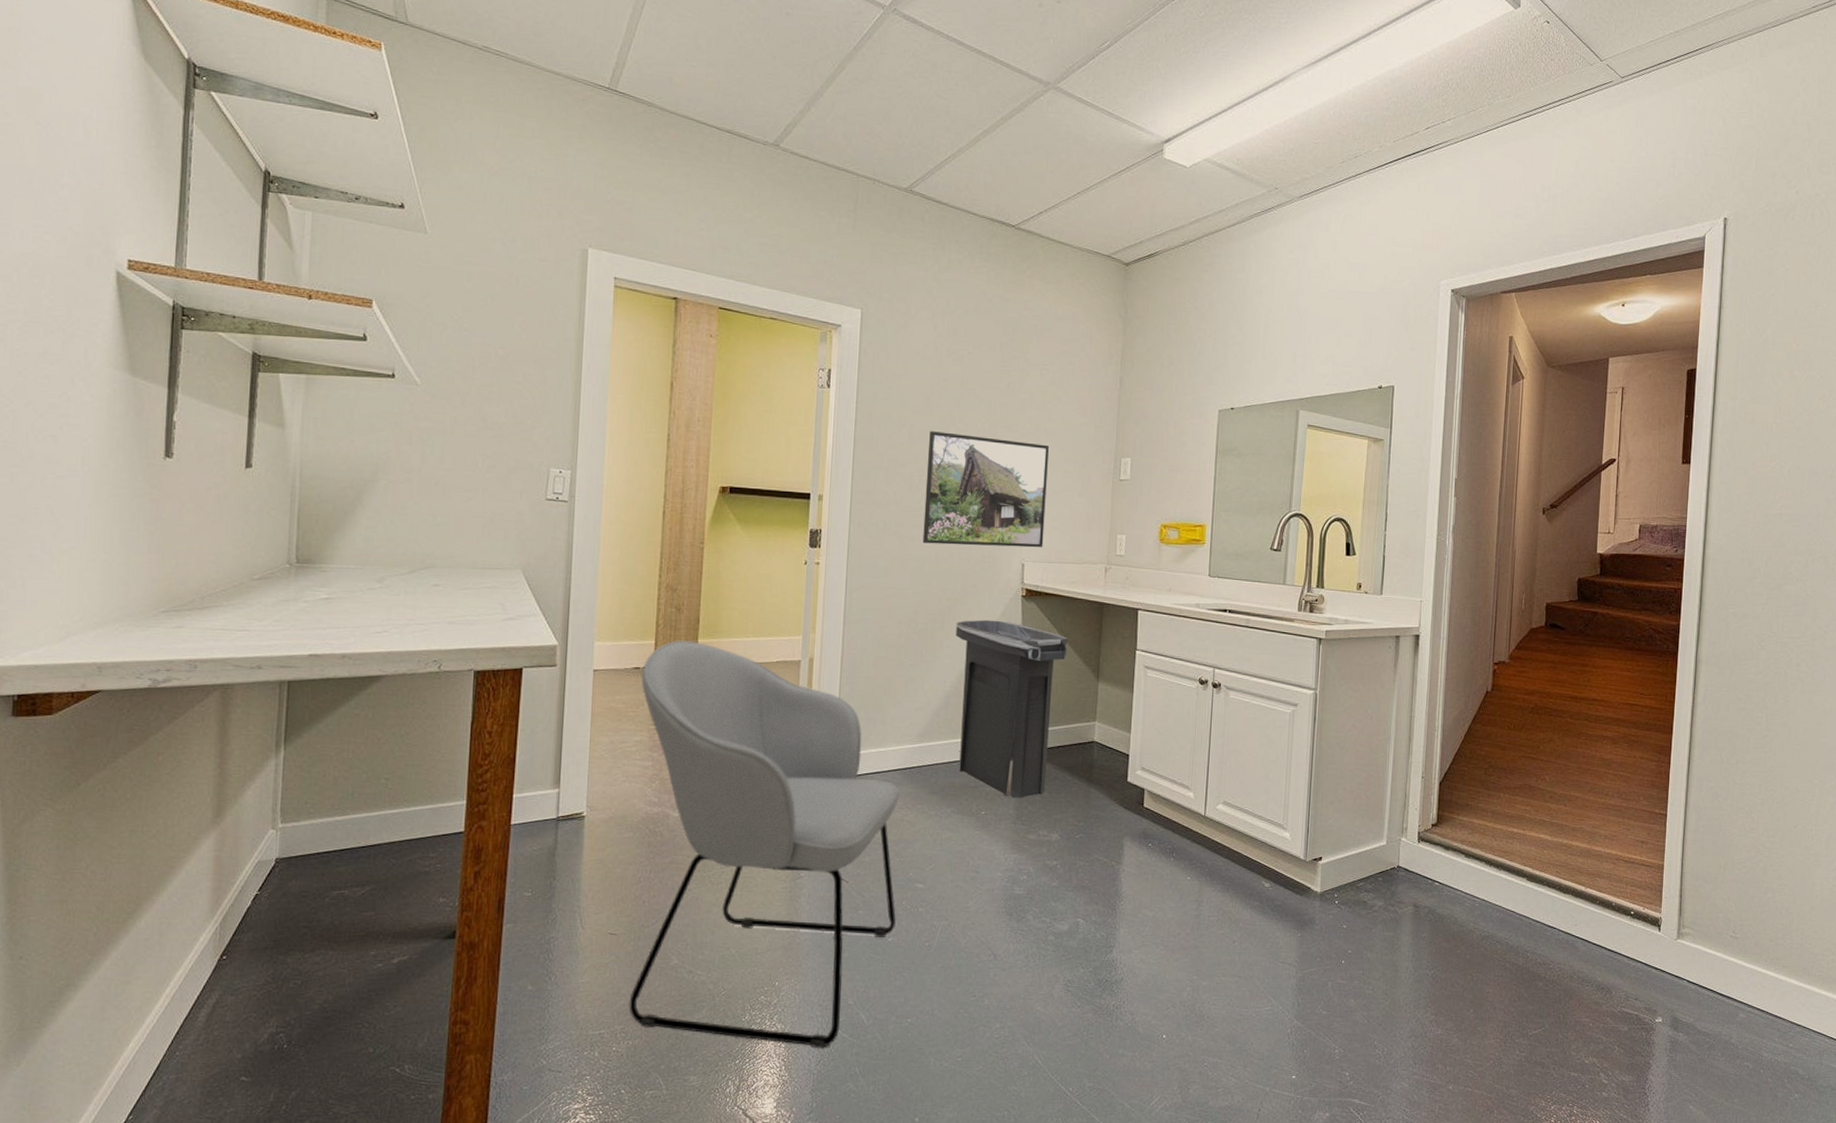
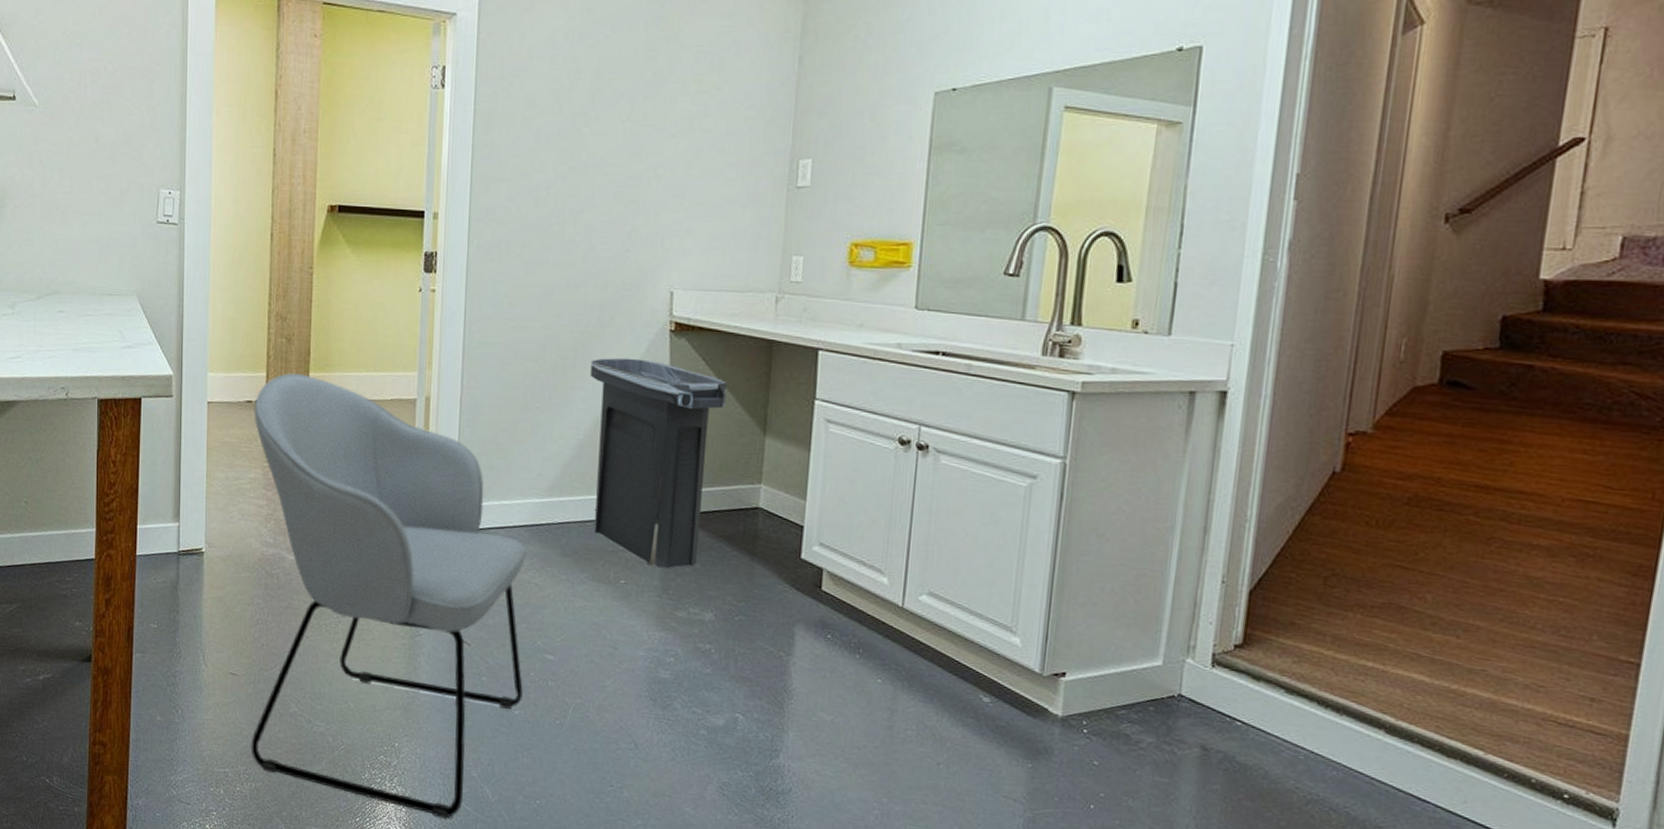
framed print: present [922,431,1049,548] -> none [551,134,705,273]

